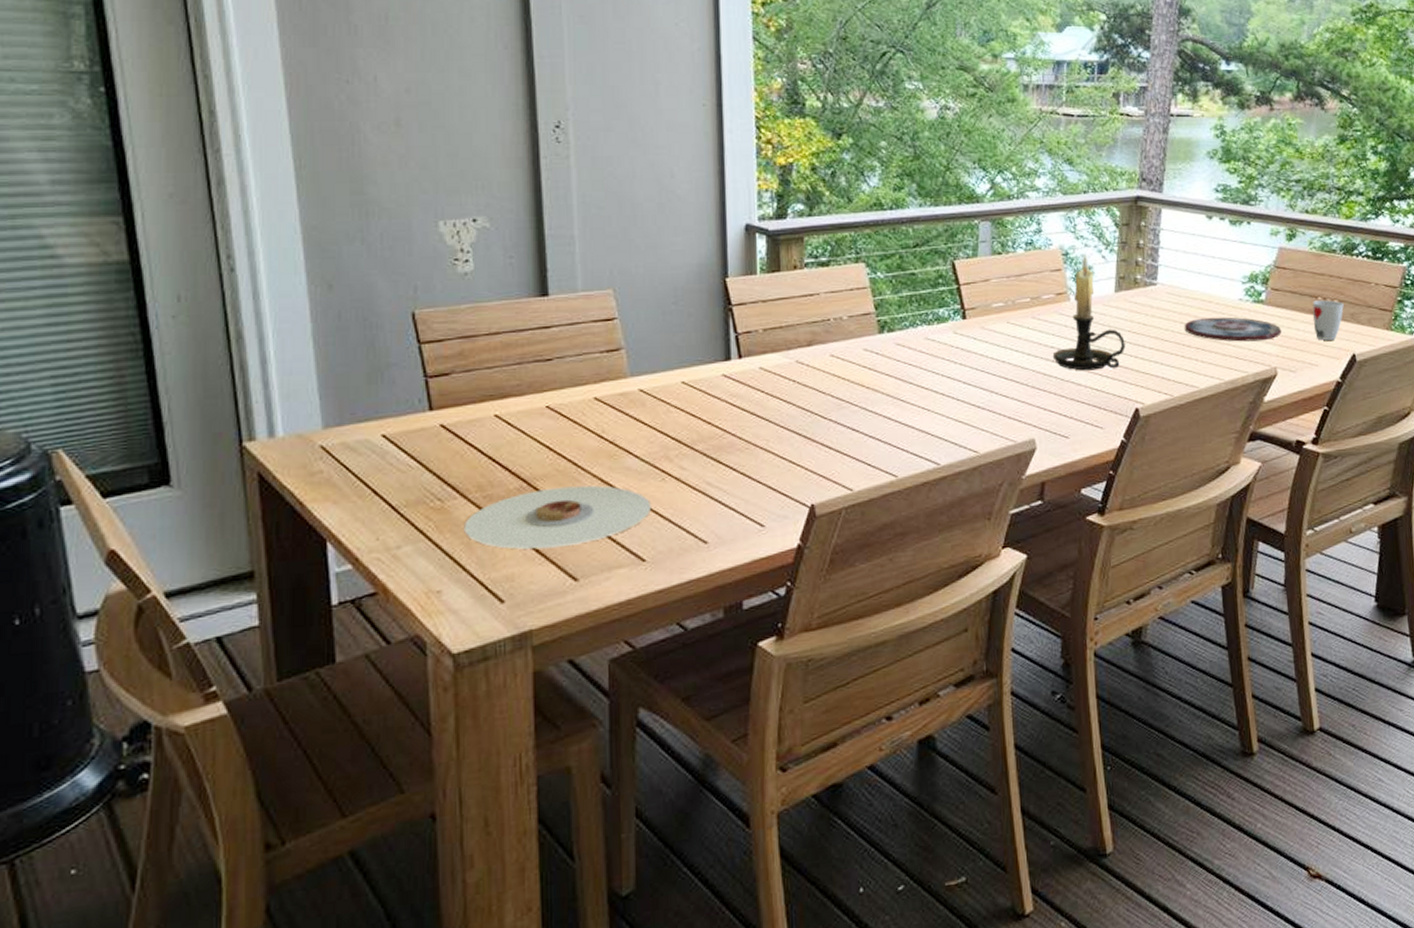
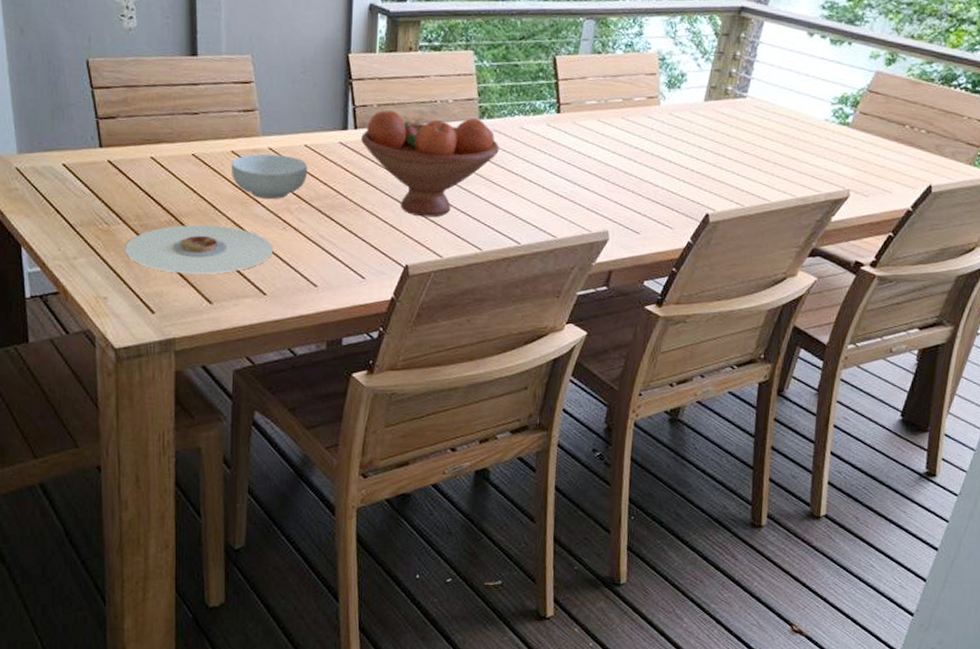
cereal bowl: none [594,395,688,449] -> present [230,153,308,200]
fruit bowl: none [747,333,905,448] -> present [361,110,499,218]
candle holder: present [1052,255,1126,371] -> none [635,61,707,175]
plate: present [1184,317,1282,342] -> none [765,134,863,163]
cup: present [1312,300,1344,341] -> none [895,128,931,169]

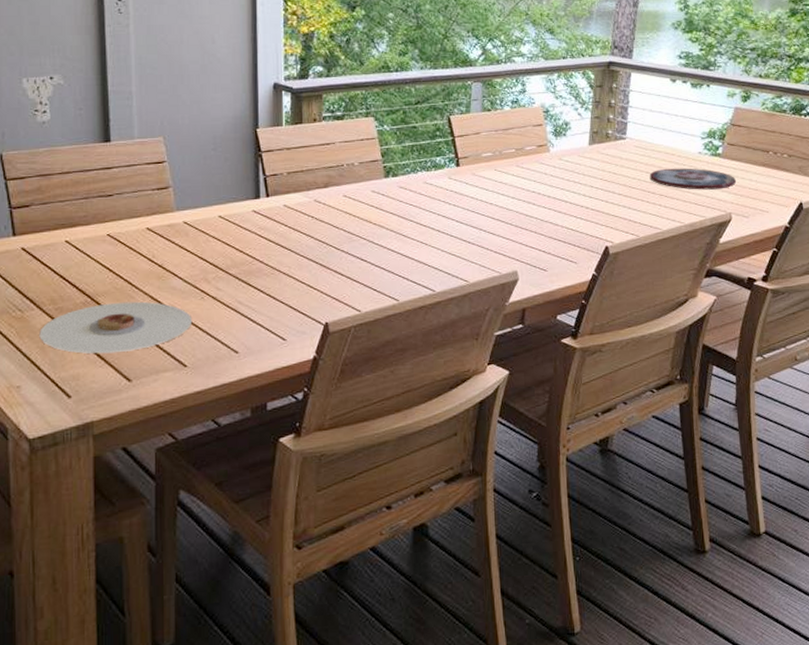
cereal bowl: present [230,153,308,200] -> none [146,227,223,272]
fruit bowl: present [361,110,499,218] -> none [274,177,406,275]
plate: none [765,134,863,163] -> present [649,168,737,190]

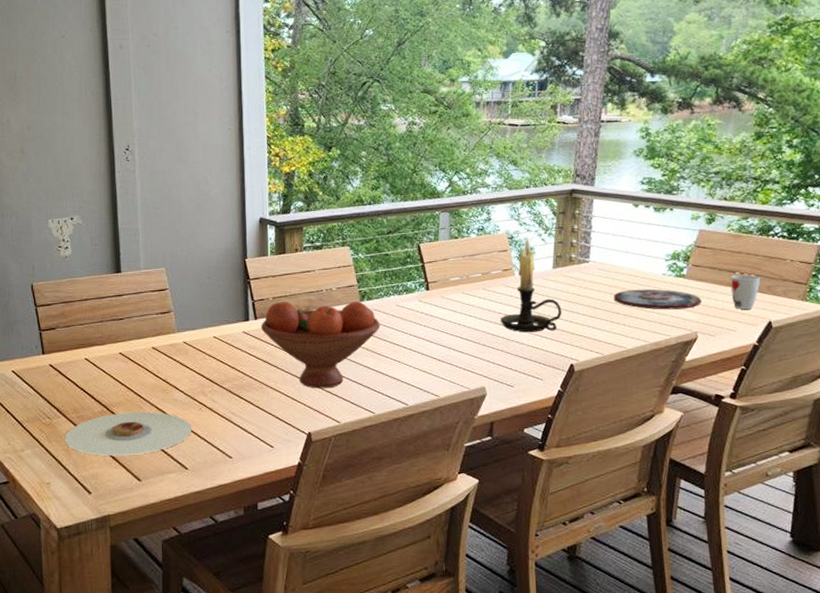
fruit bowl: none [274,177,406,275] -> present [261,301,380,389]
candle holder: none [533,112,598,213] -> present [500,238,562,333]
cup: none [764,154,793,190] -> present [730,274,760,309]

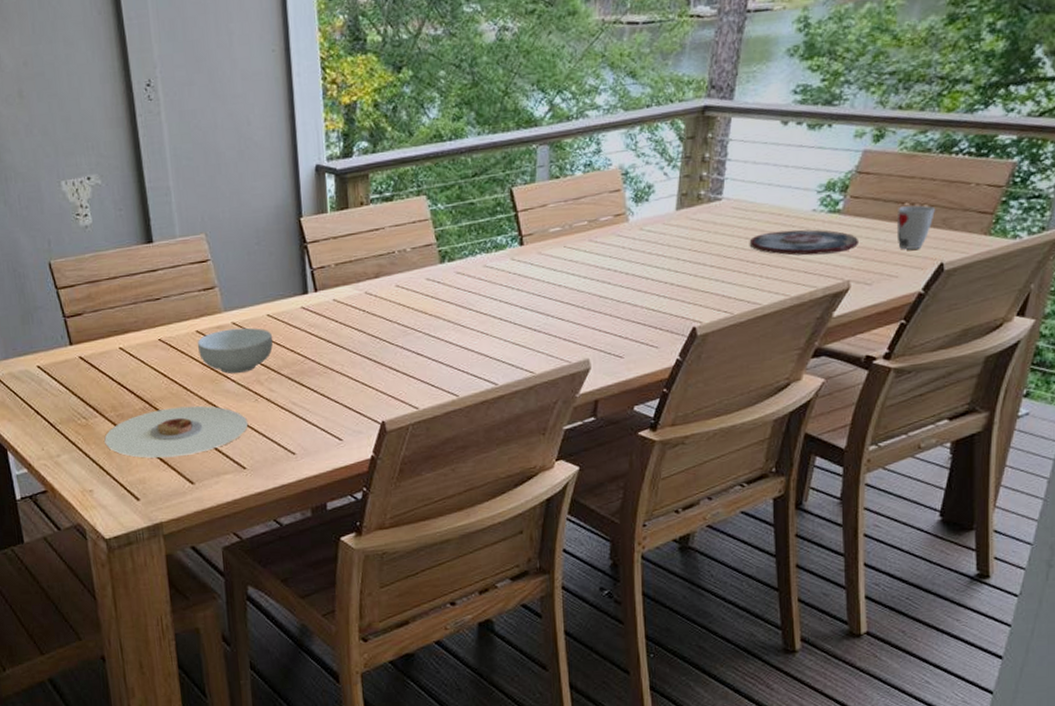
cereal bowl: none [152,346,218,386] -> present [197,327,273,374]
fruit bowl: present [261,301,380,389] -> none [322,263,464,371]
candle holder: present [500,238,562,333] -> none [609,173,685,292]

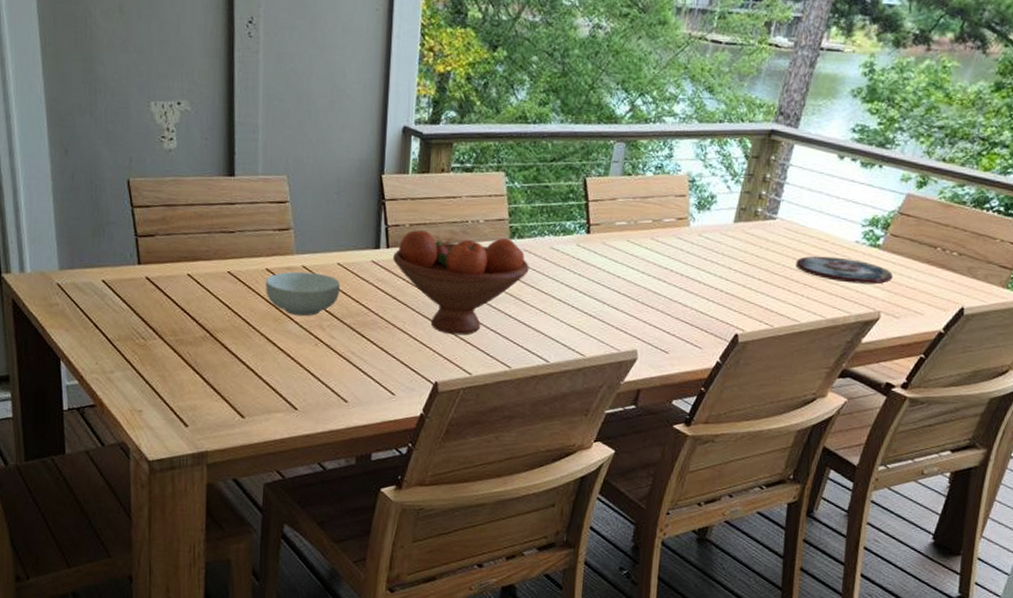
plate: present [104,405,249,458] -> none [160,340,306,389]
fruit bowl: none [322,263,464,371] -> present [393,230,529,335]
cup: present [896,205,935,250] -> none [926,251,963,292]

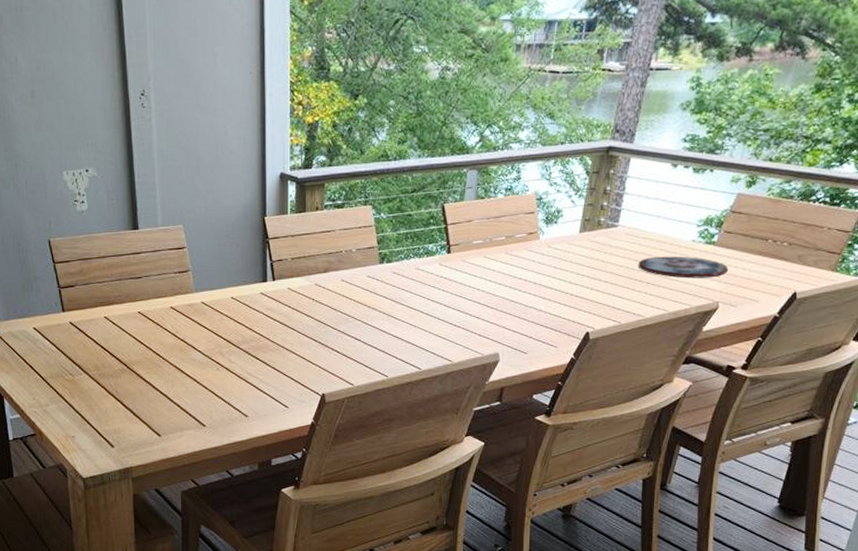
cereal bowl: present [265,271,341,317] -> none [170,307,235,346]
fruit bowl: present [393,230,529,335] -> none [279,263,398,352]

